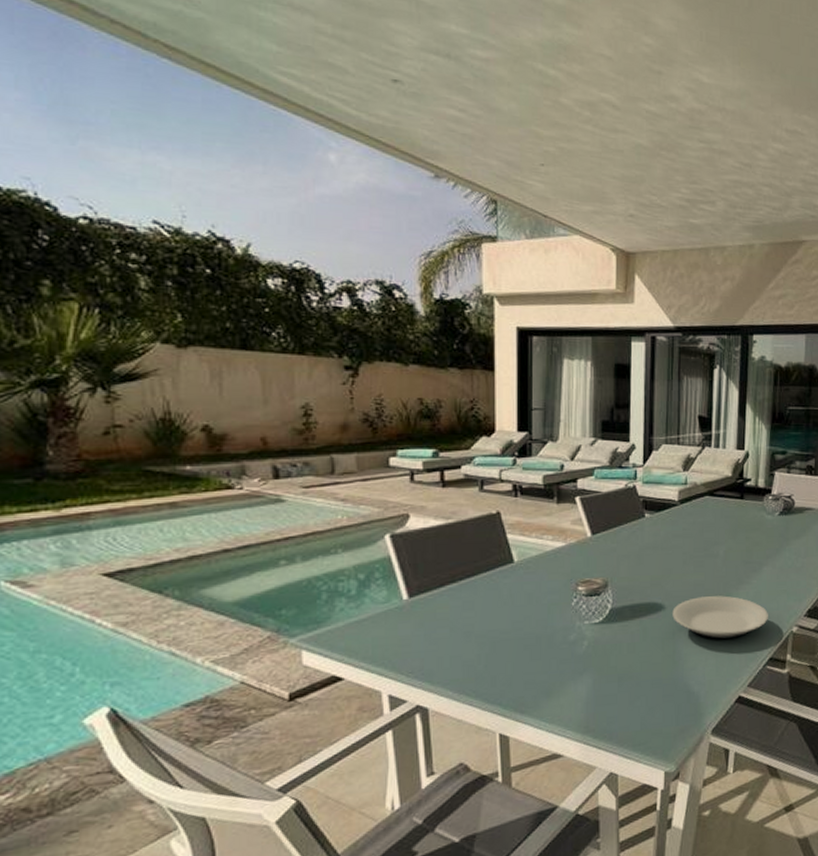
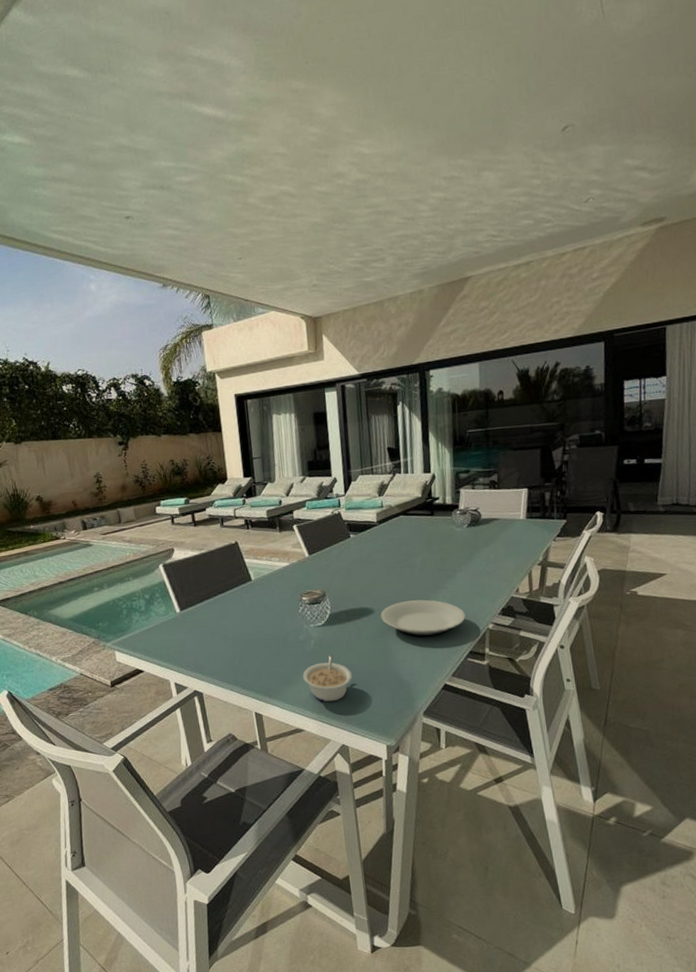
legume: none [569,658,632,719] -> present [303,653,353,702]

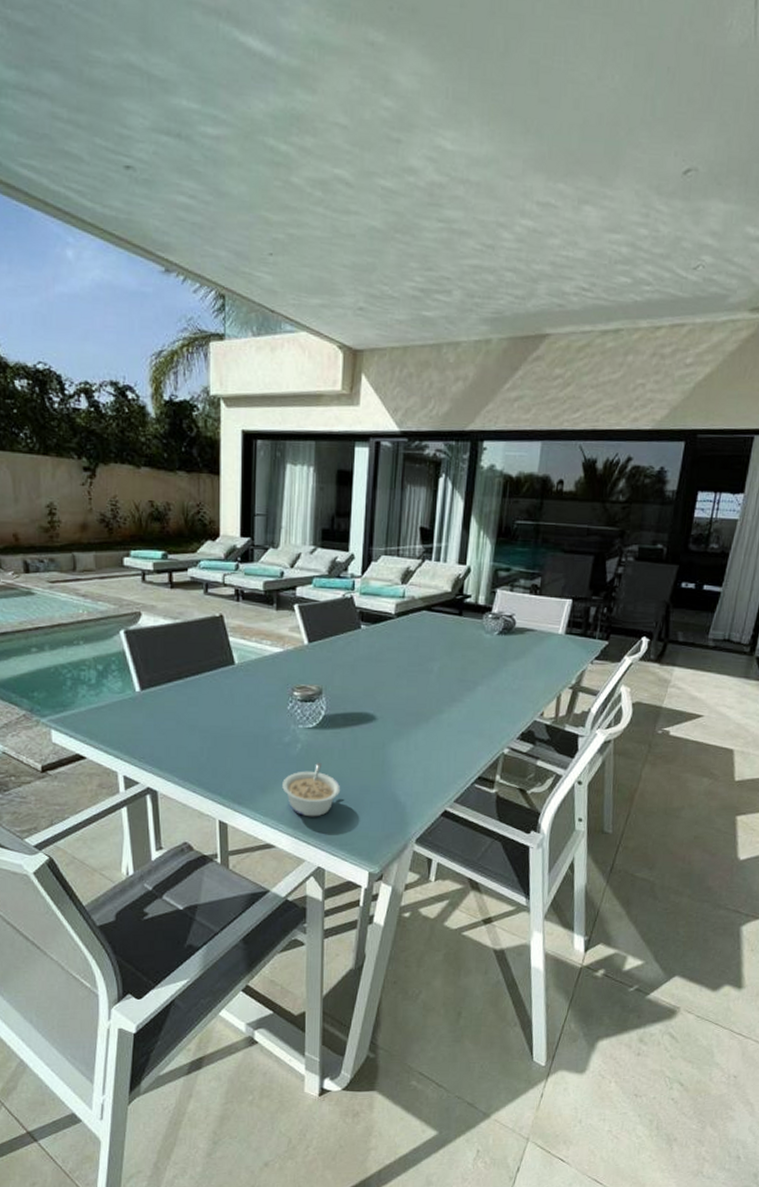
plate: present [380,599,466,637] -> none [383,711,480,755]

